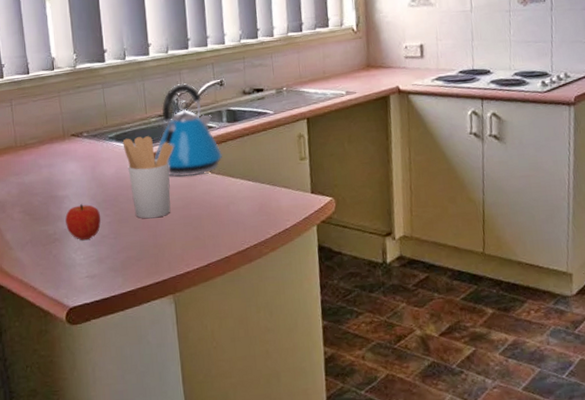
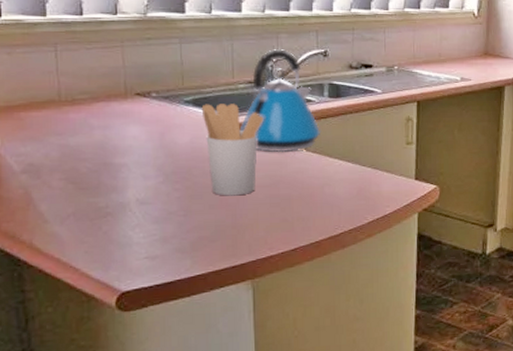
fruit: present [65,204,101,240] -> none [122,175,169,216]

